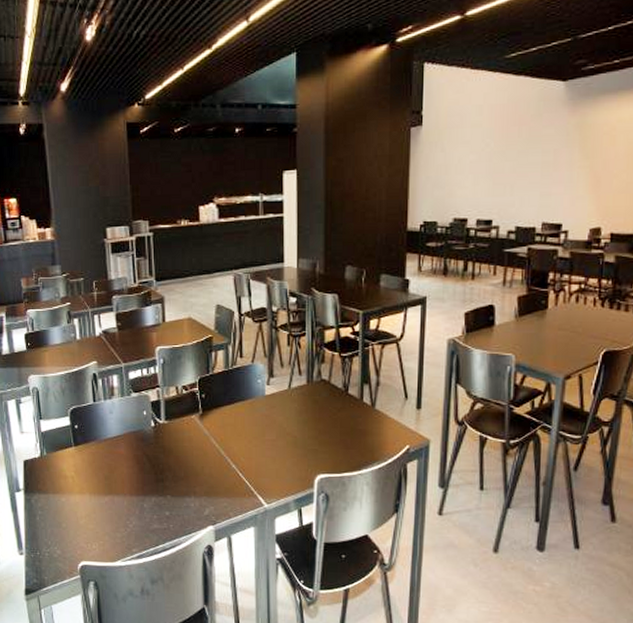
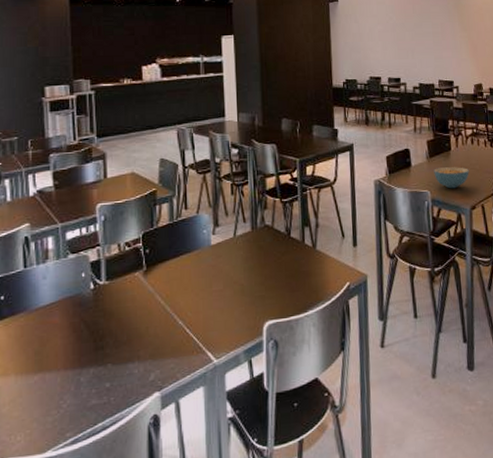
cereal bowl: none [522,329,568,354] -> present [434,167,469,189]

